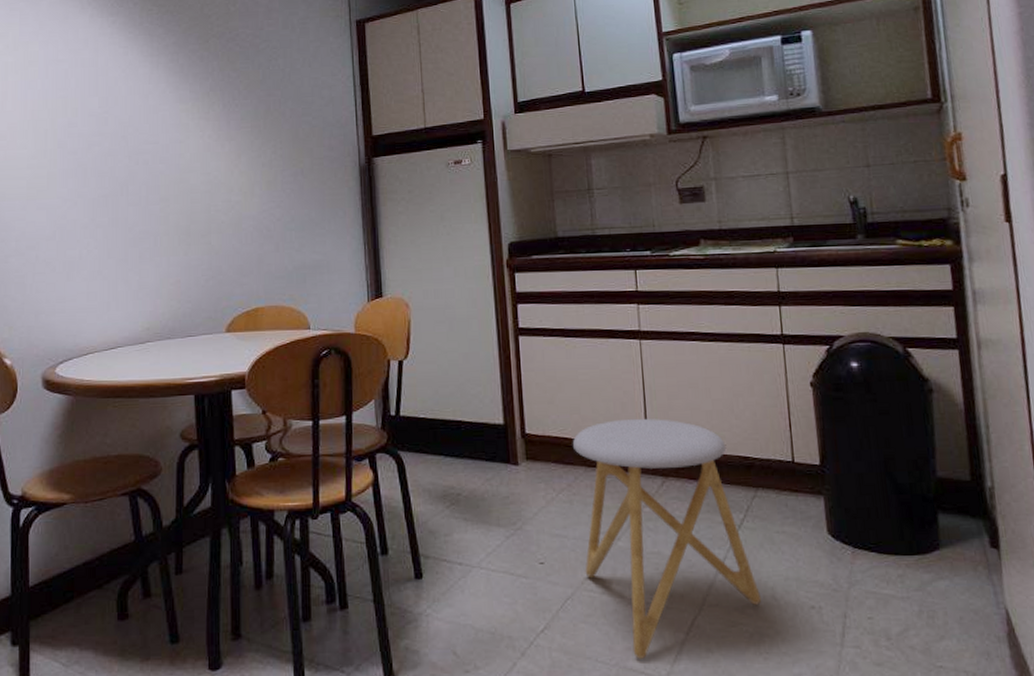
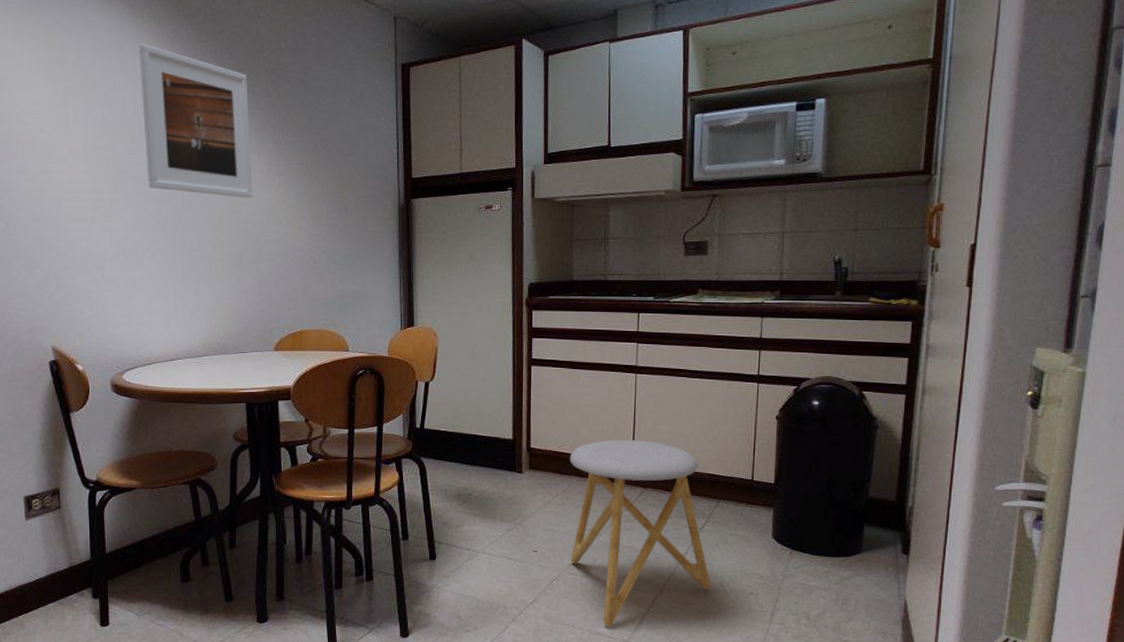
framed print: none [82,15,201,167] -> present [138,43,253,199]

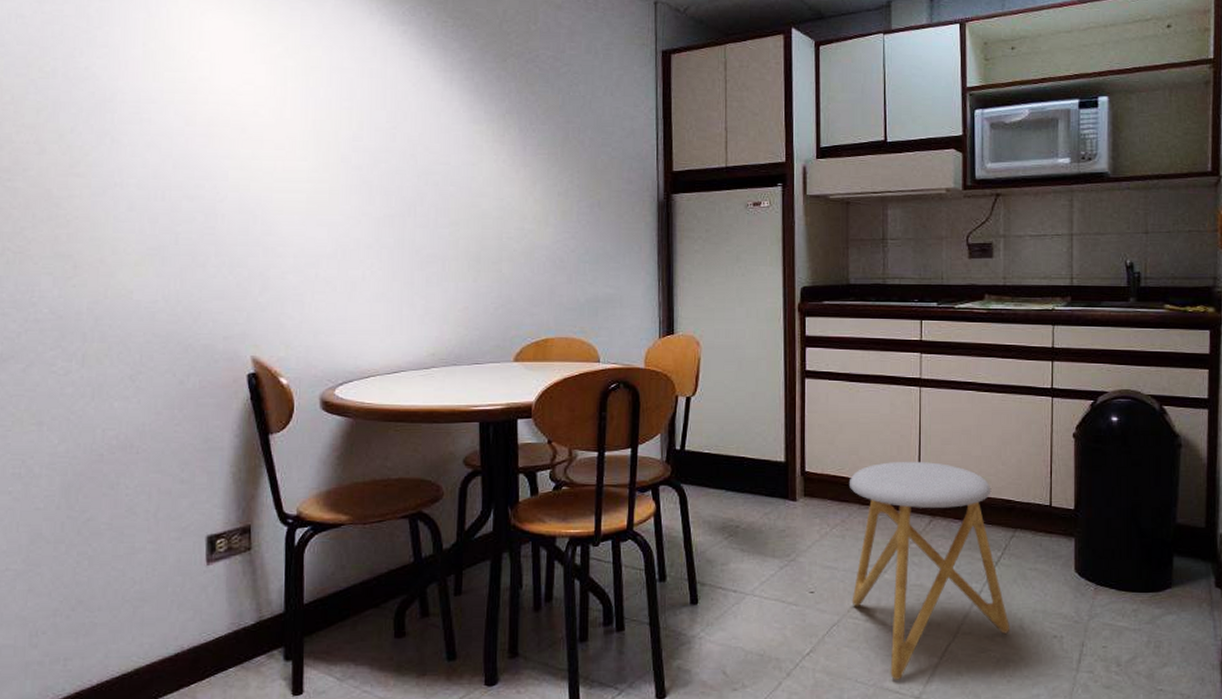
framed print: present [138,43,253,199] -> none [370,22,495,191]

